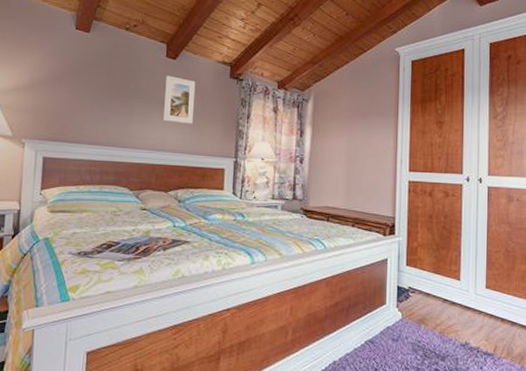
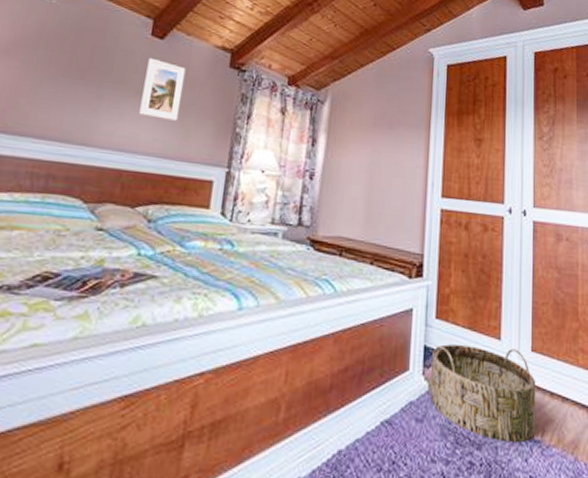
basket: none [403,285,490,356] -> present [430,344,536,443]

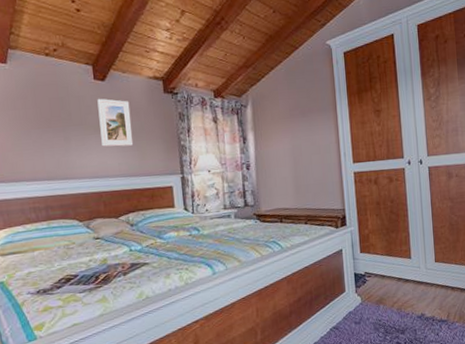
basket: present [430,344,536,443] -> none [361,263,443,326]

